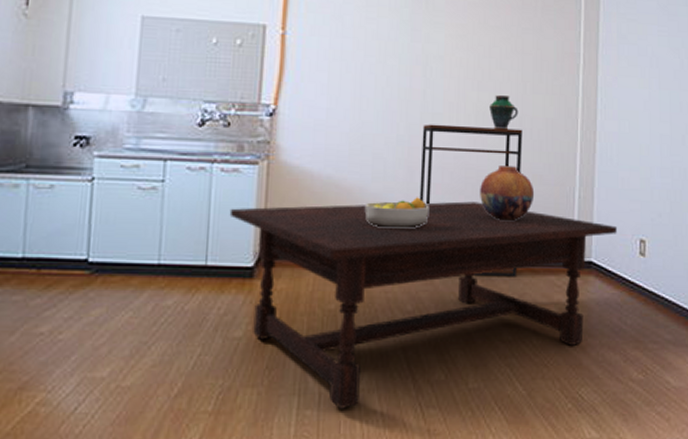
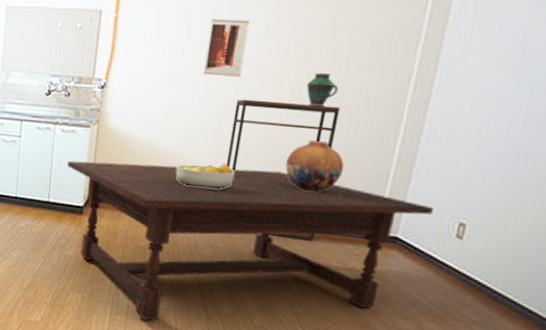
wall art: none [386,38,428,100] -> present [203,19,250,77]

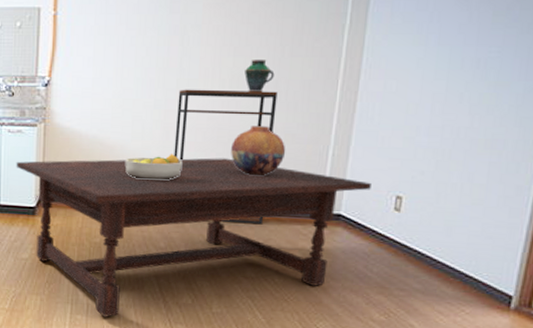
wall art: present [203,19,250,77] -> none [145,11,186,68]

